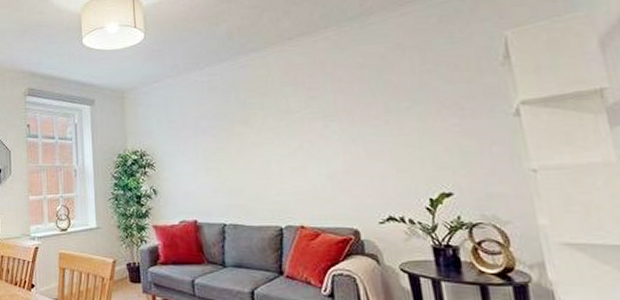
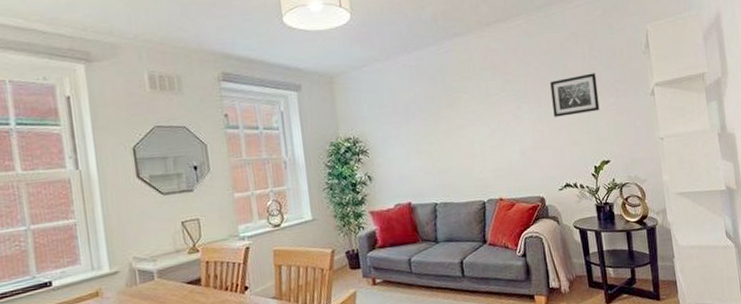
wall art: none [367,88,437,138] -> present [550,73,600,117]

